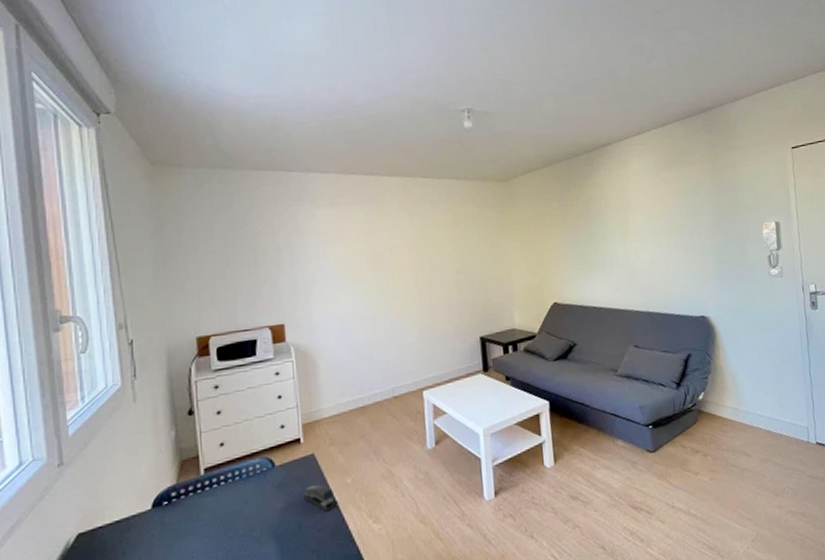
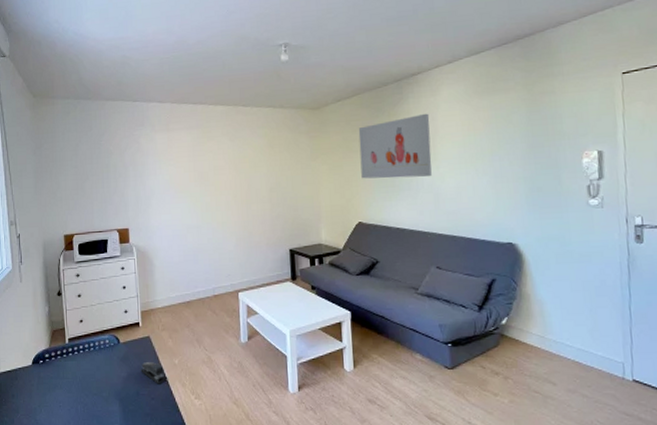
wall art: none [549,185,626,256] -> present [358,113,432,179]

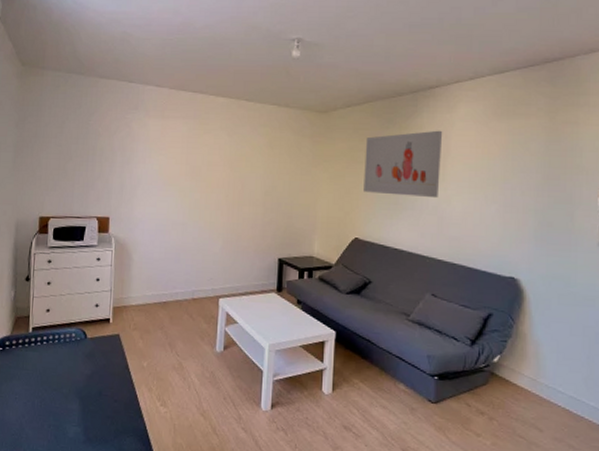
stapler: present [140,362,168,384] -> none [106,361,134,387]

